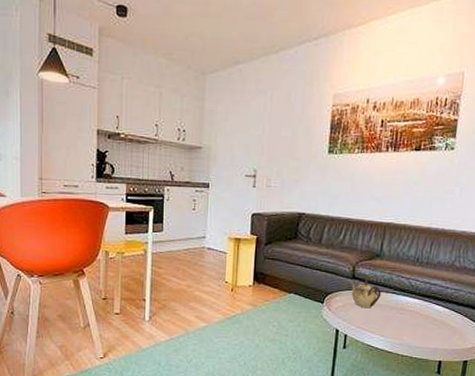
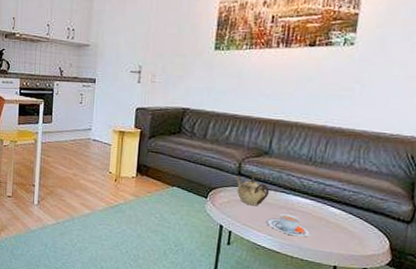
teacup: none [380,314,419,336] -> present [267,214,311,238]

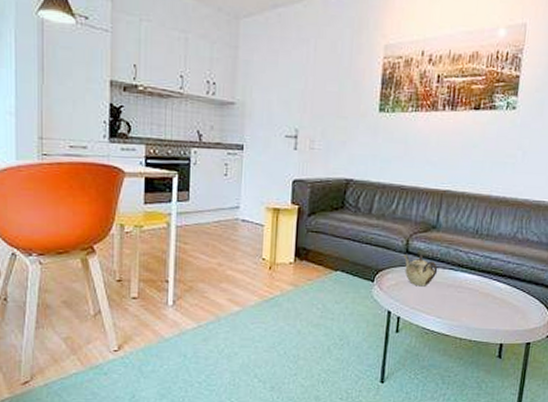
teacup: present [267,214,311,238] -> none [436,293,478,316]

